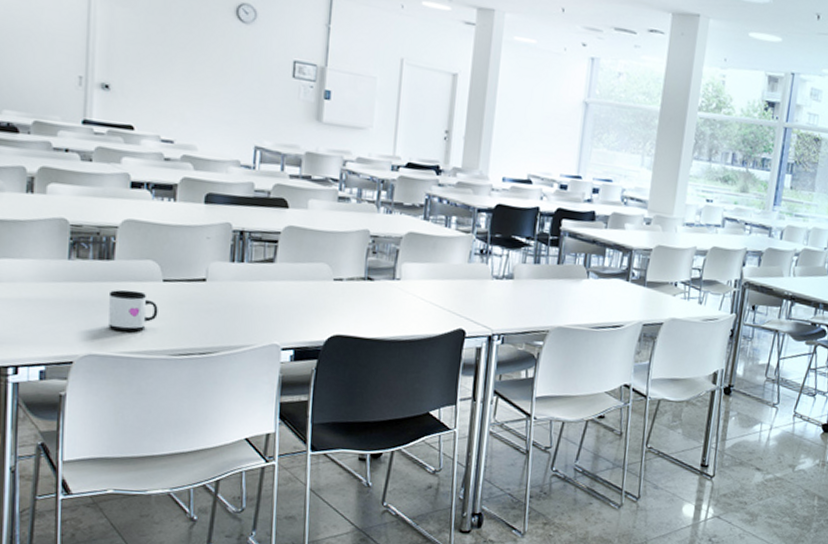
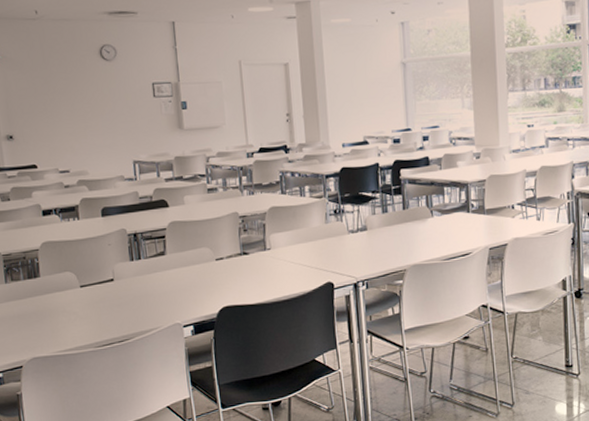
mug: present [108,290,158,332] -> none [40,299,81,334]

